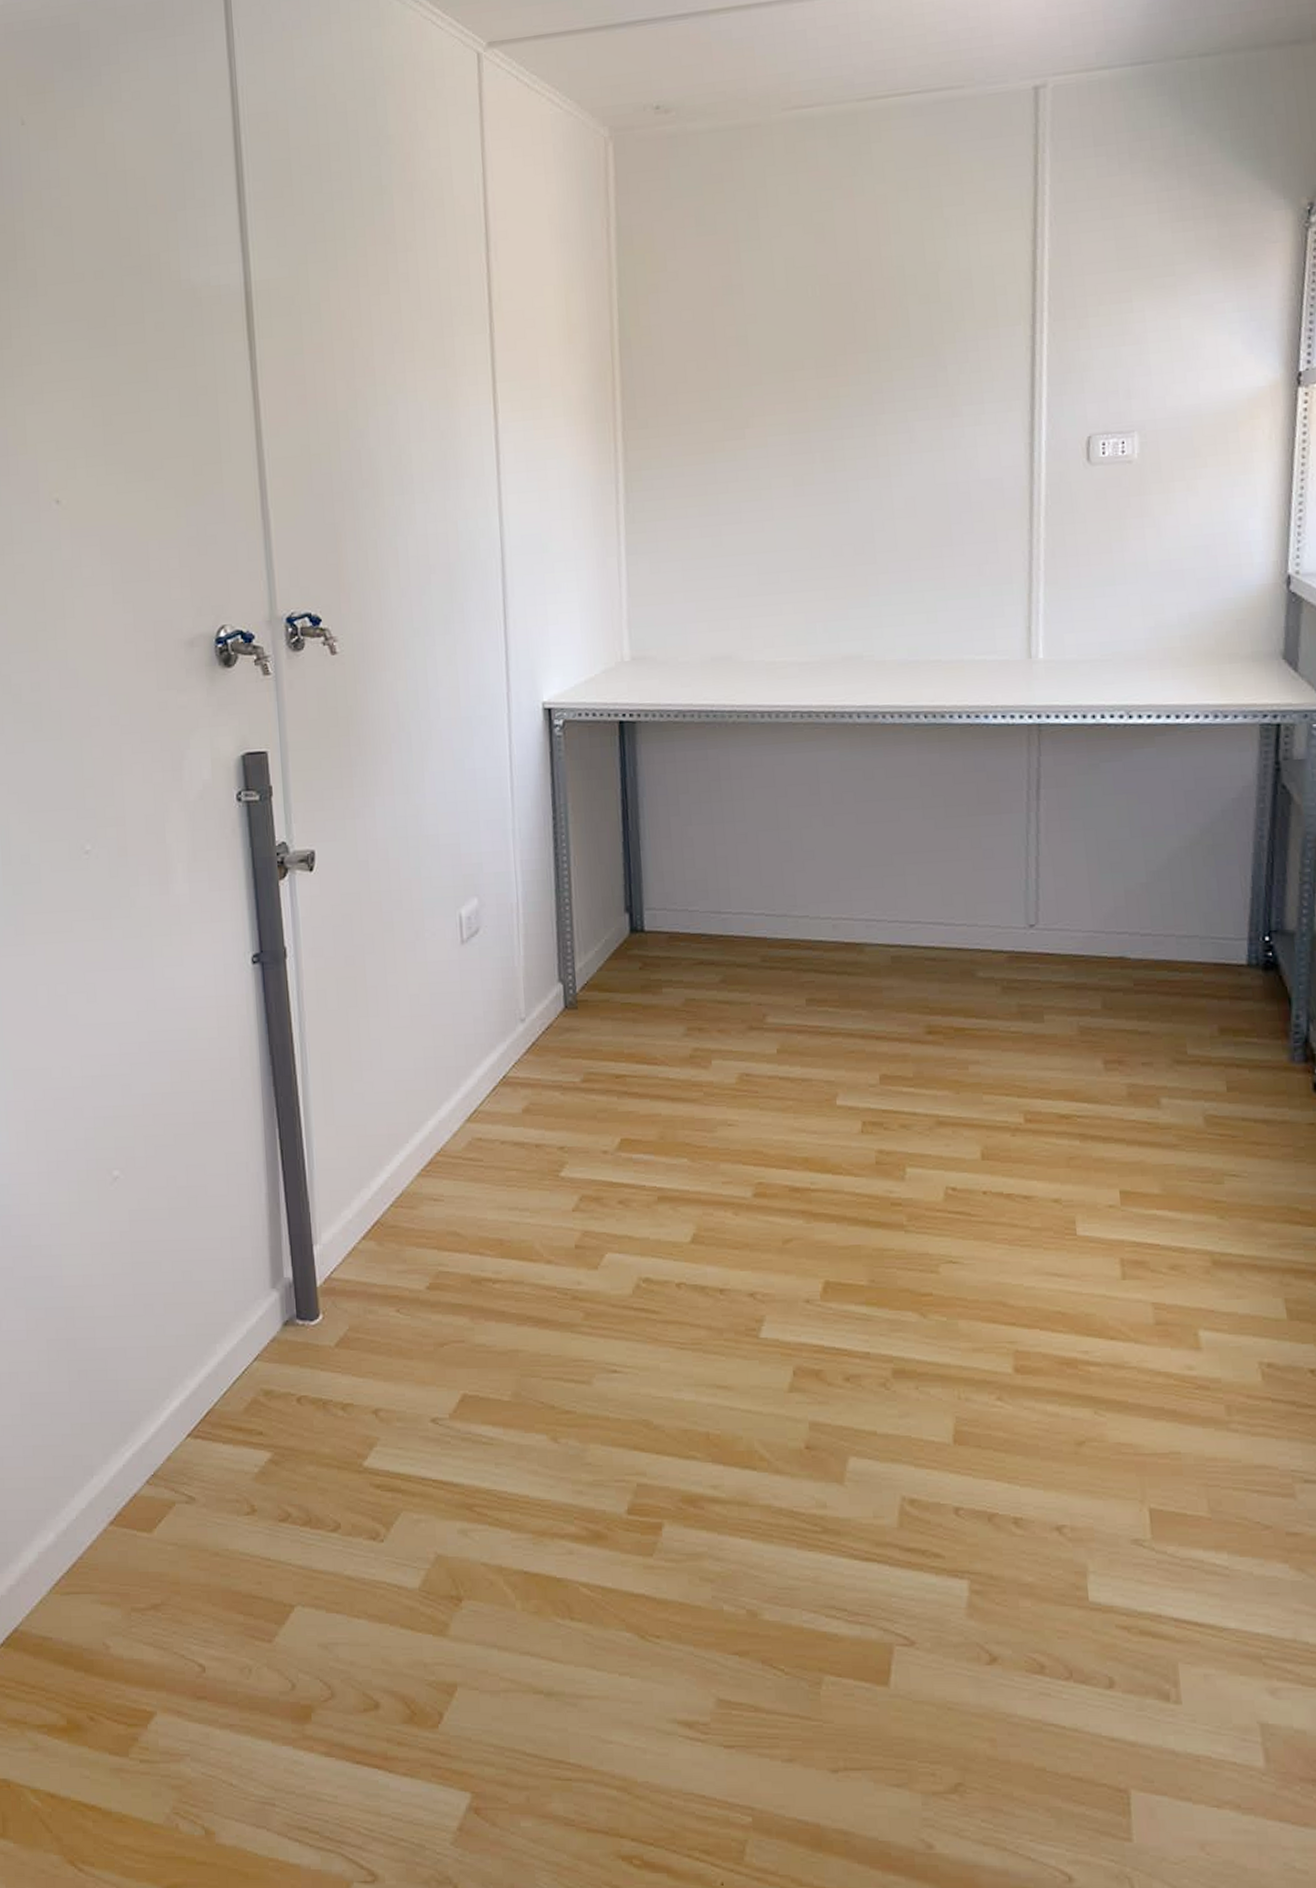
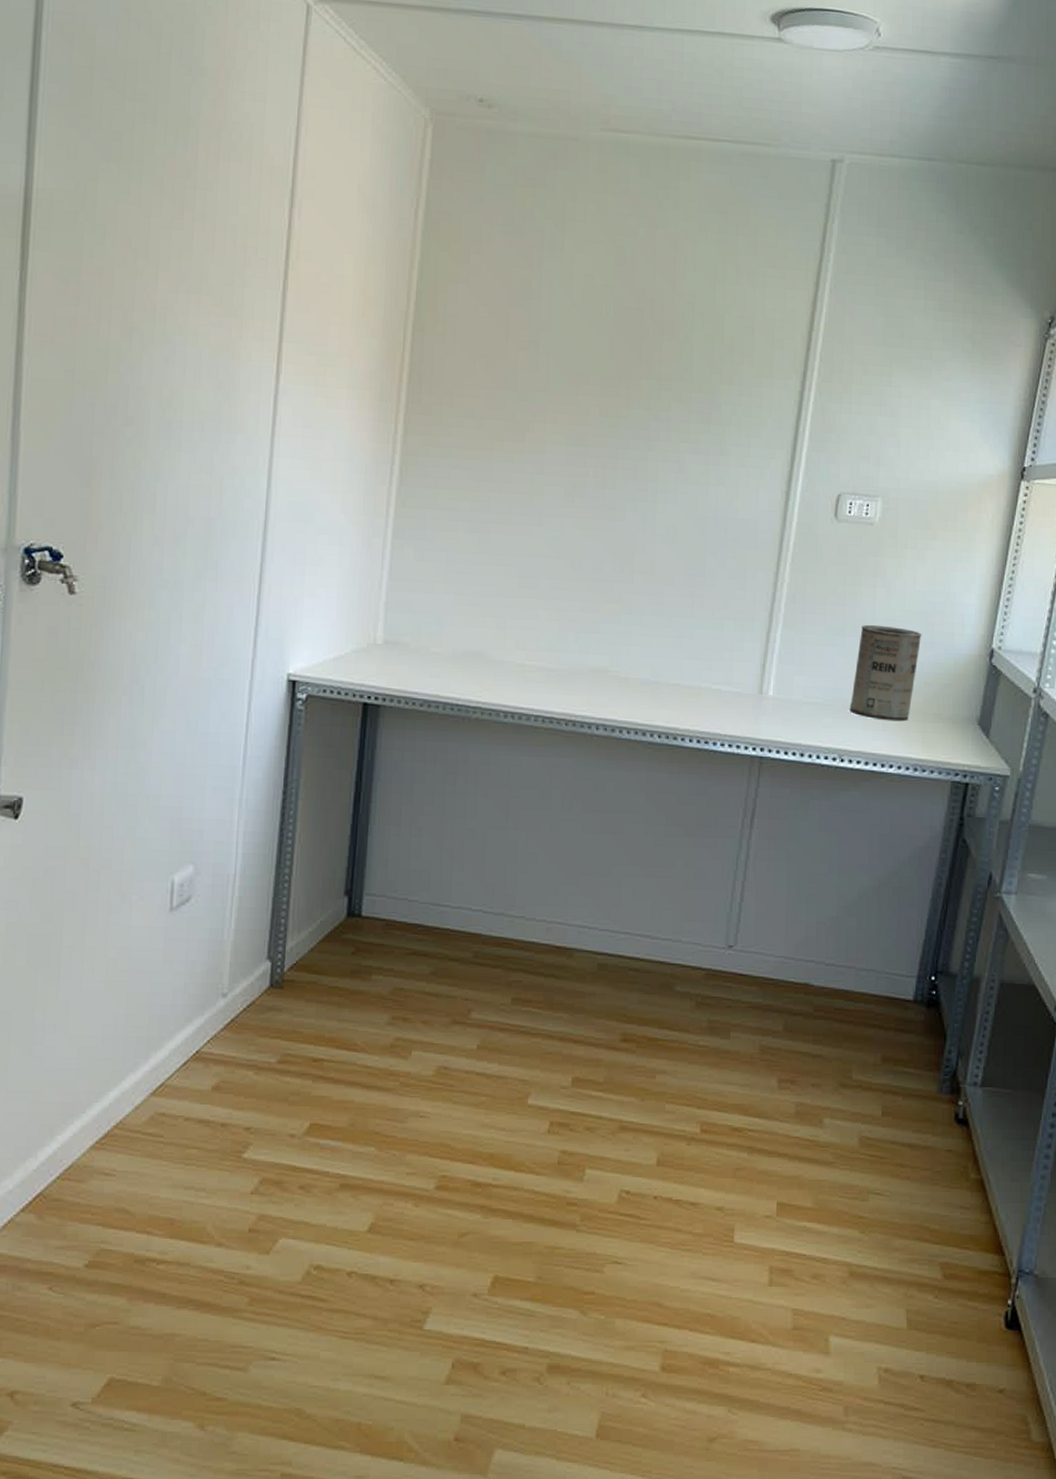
paint can: none [1131,567,1204,669] -> present [849,624,922,722]

